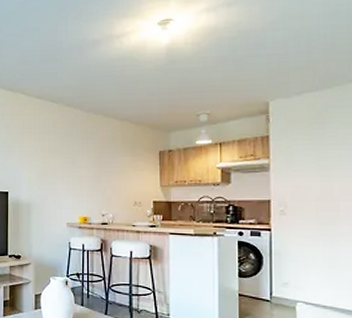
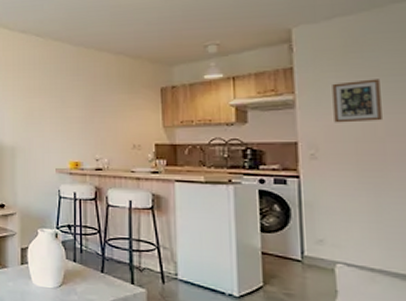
picture frame: none [300,147,338,184] -> present [332,79,382,123]

